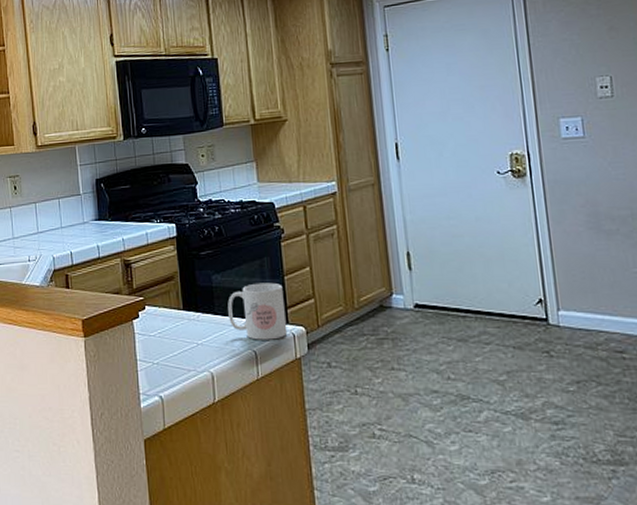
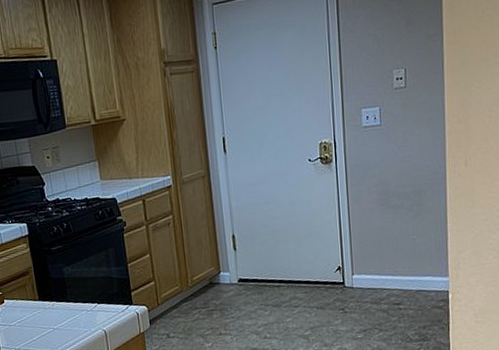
mug: present [227,282,288,340] -> none [78,270,132,321]

